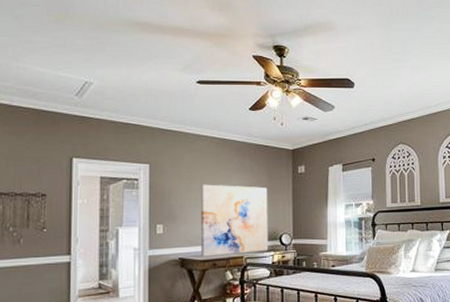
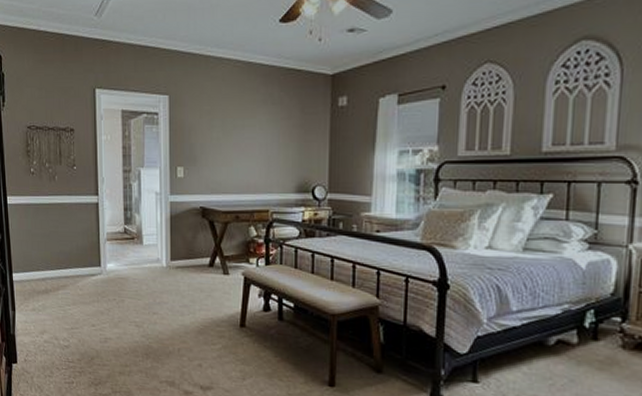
wall art: present [201,184,269,257] -> none [223,120,300,208]

